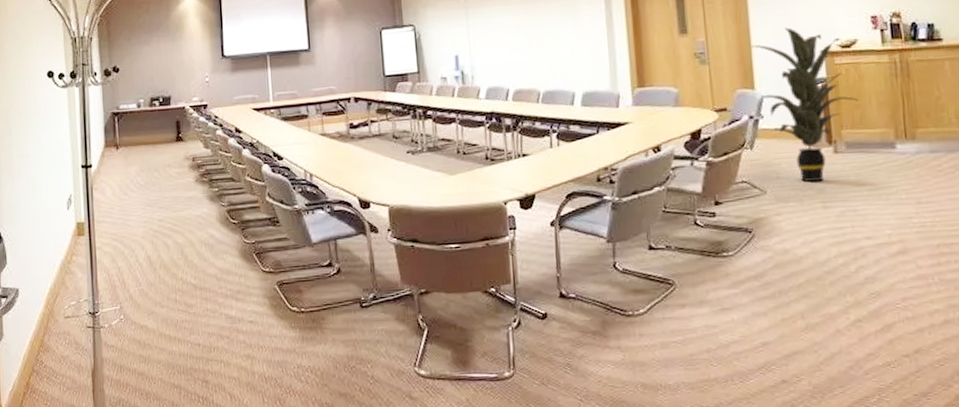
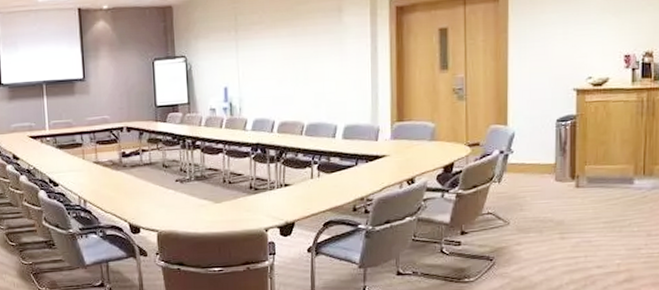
indoor plant: present [751,27,861,182] -> none [507,65,606,214]

